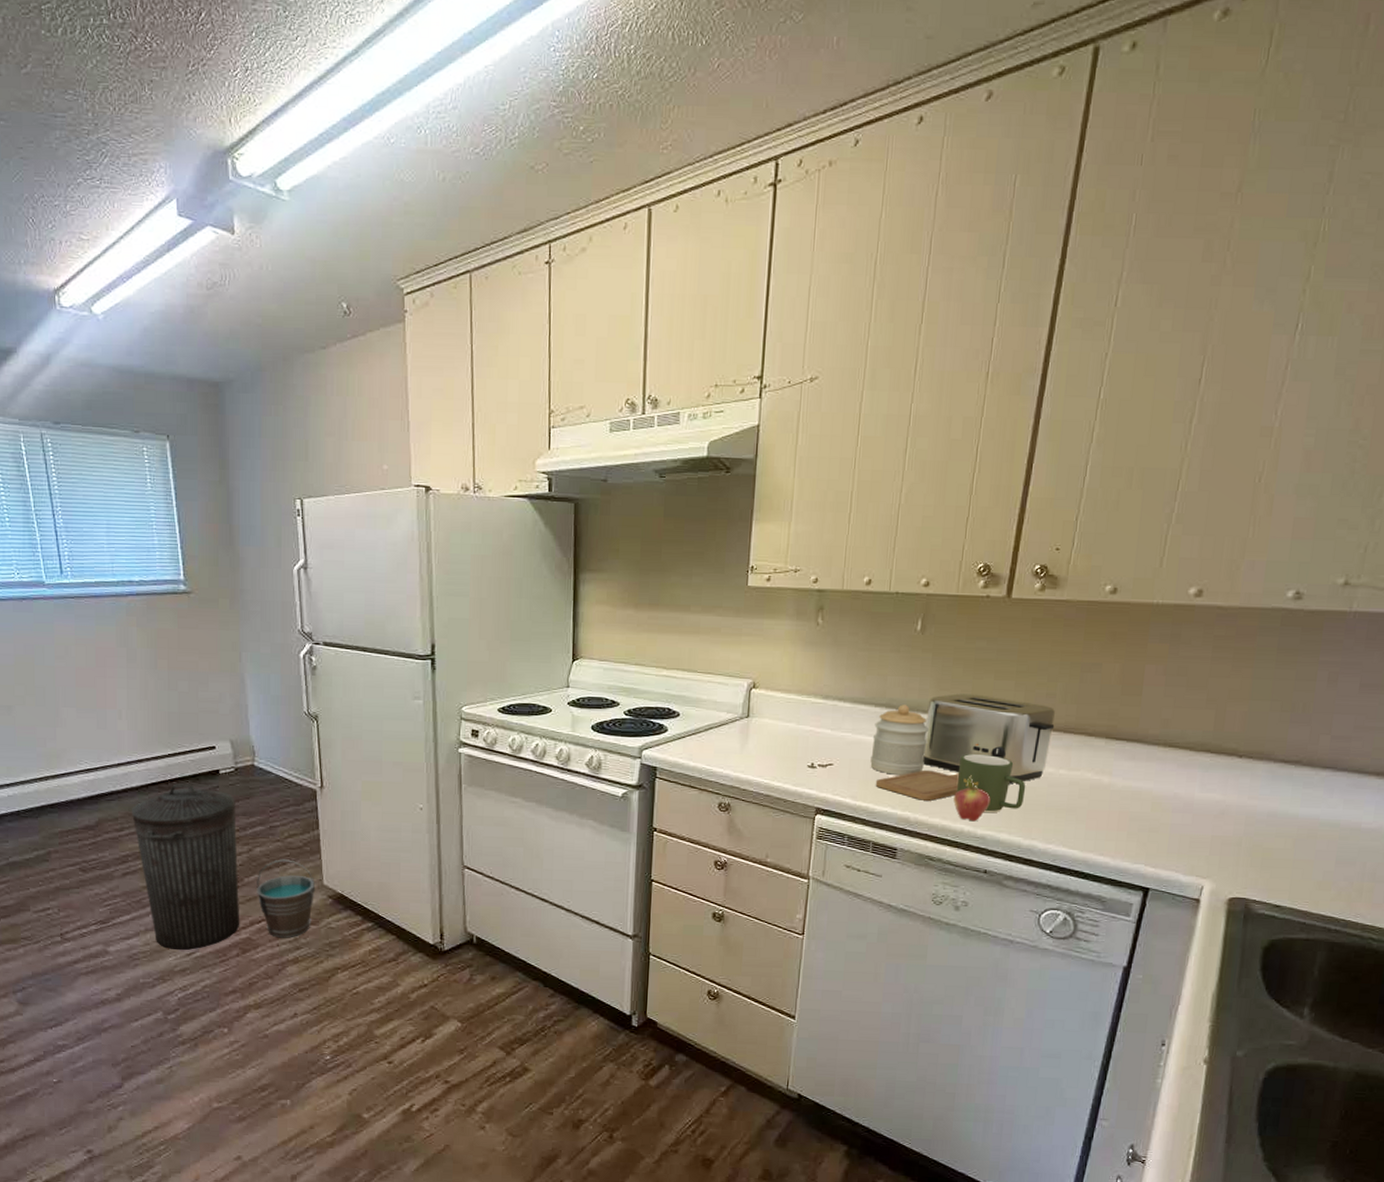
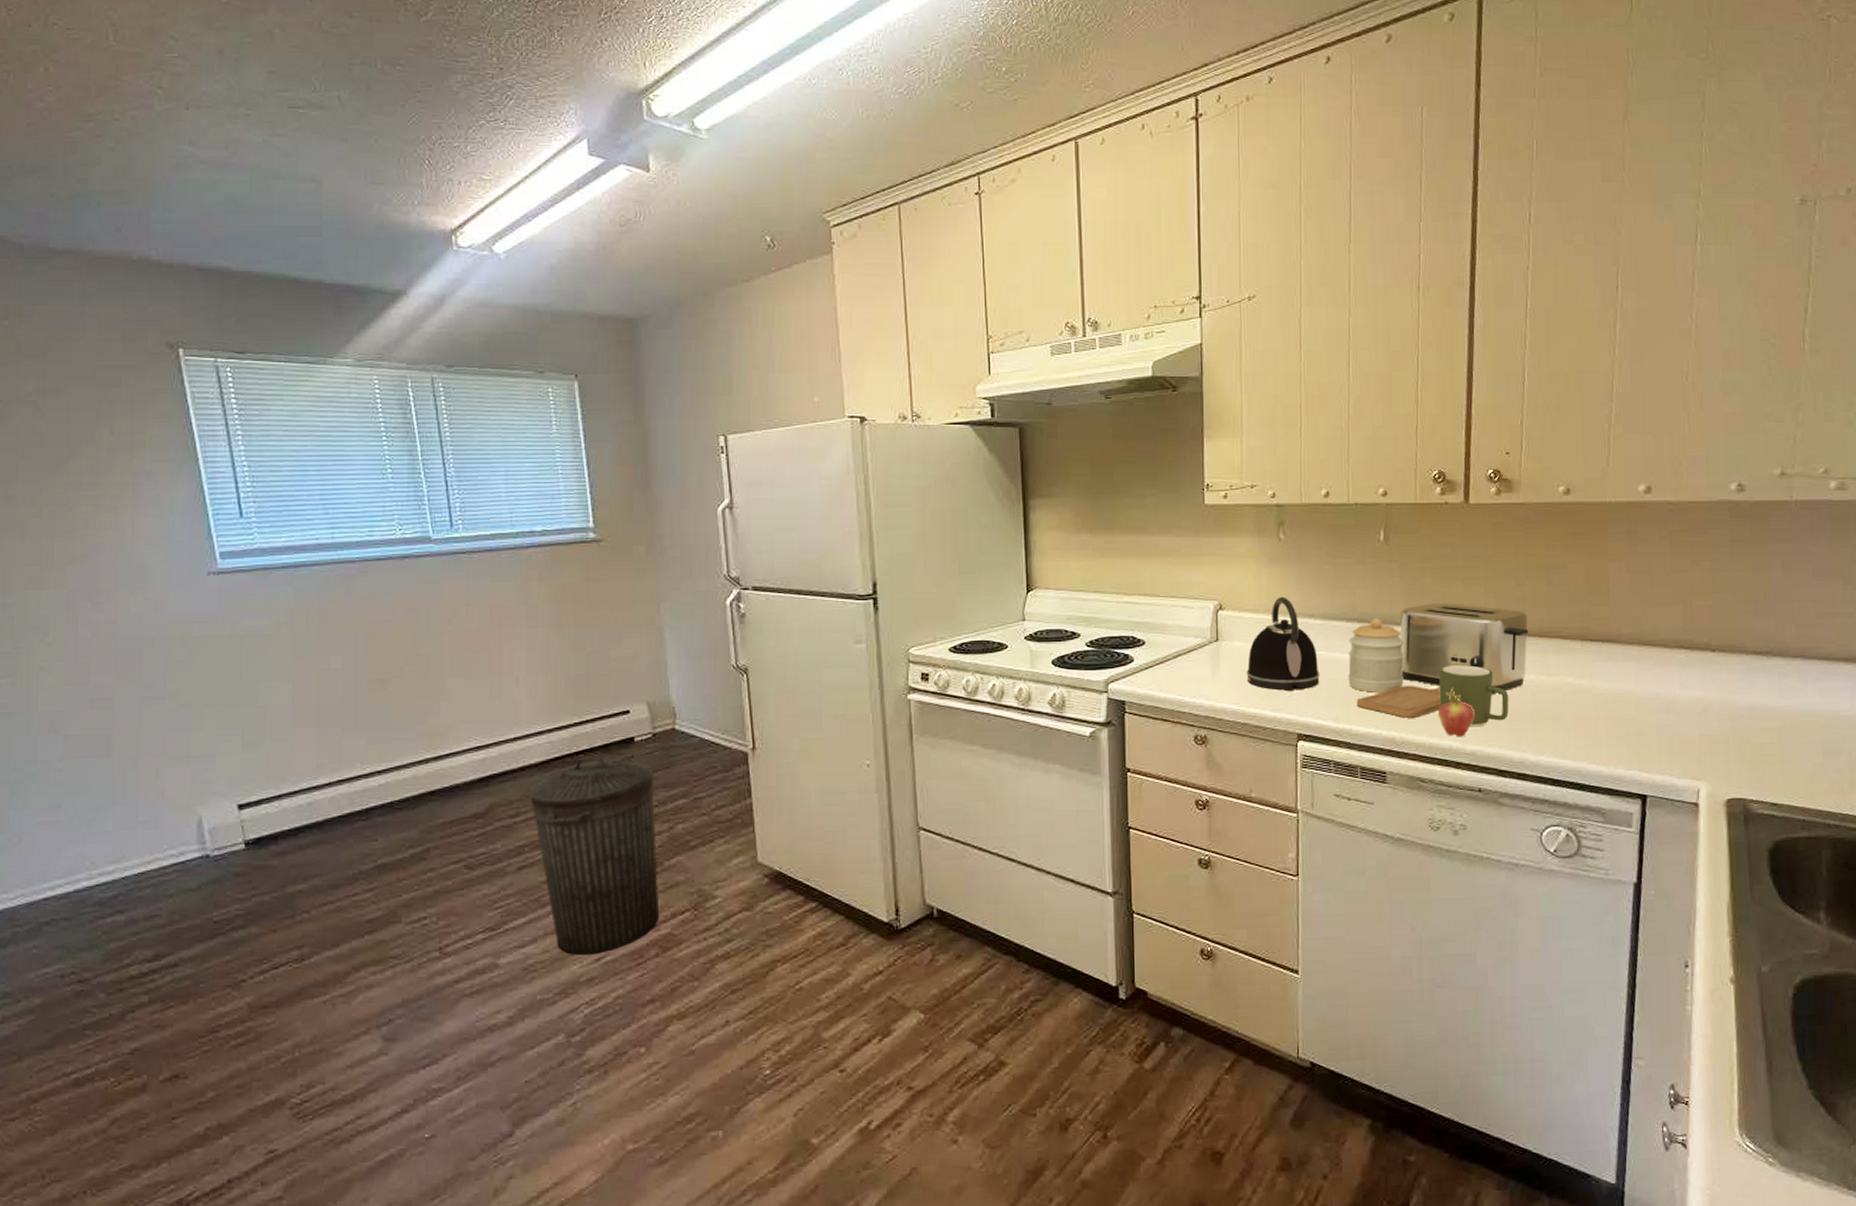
bucket: present [257,859,316,938] -> none [679,835,749,930]
kettle: none [772,679,843,768] -> present [1246,596,1320,691]

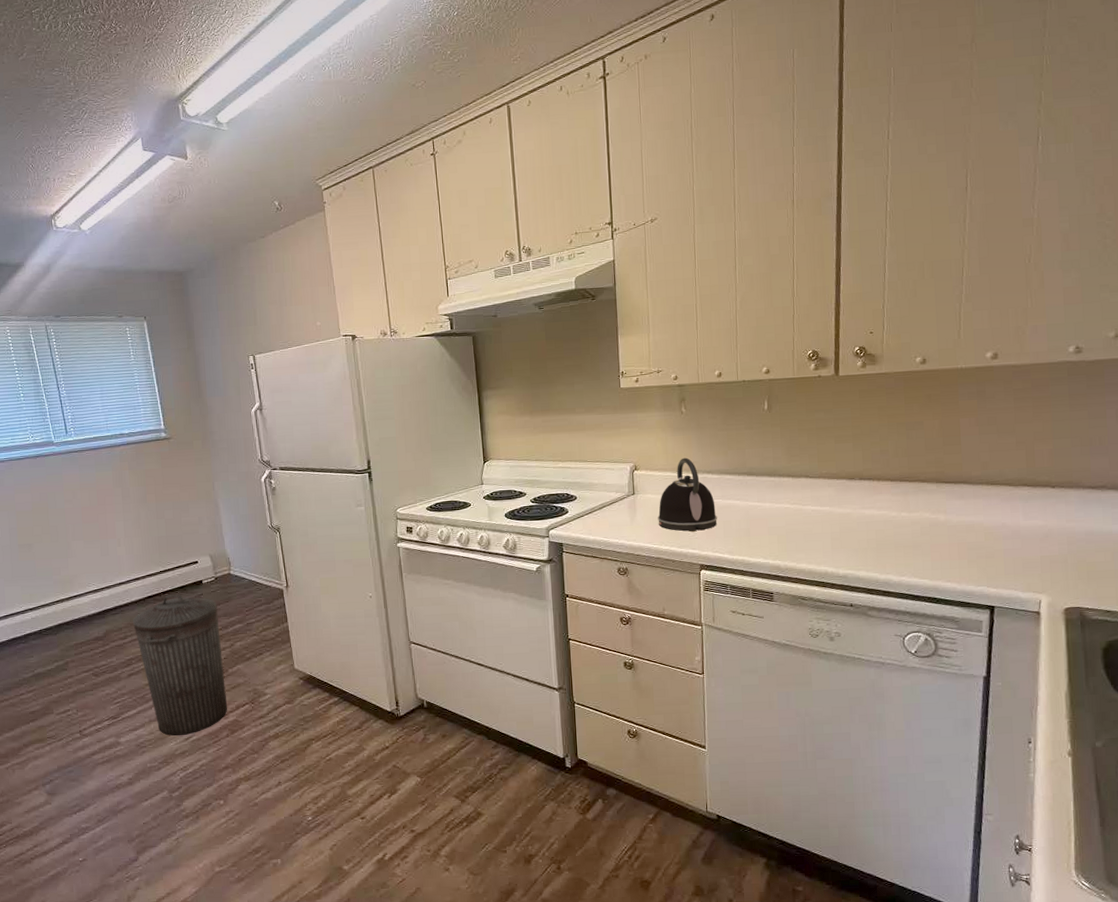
jar: present [1348,618,1405,693] -> none [740,471,787,531]
chopping board: present [1356,685,1441,718] -> none [747,523,818,550]
toaster: present [1400,603,1529,694] -> none [782,457,892,528]
fruit: present [1438,686,1476,737] -> none [815,523,847,564]
mug: present [1439,664,1509,727] -> none [816,506,875,555]

